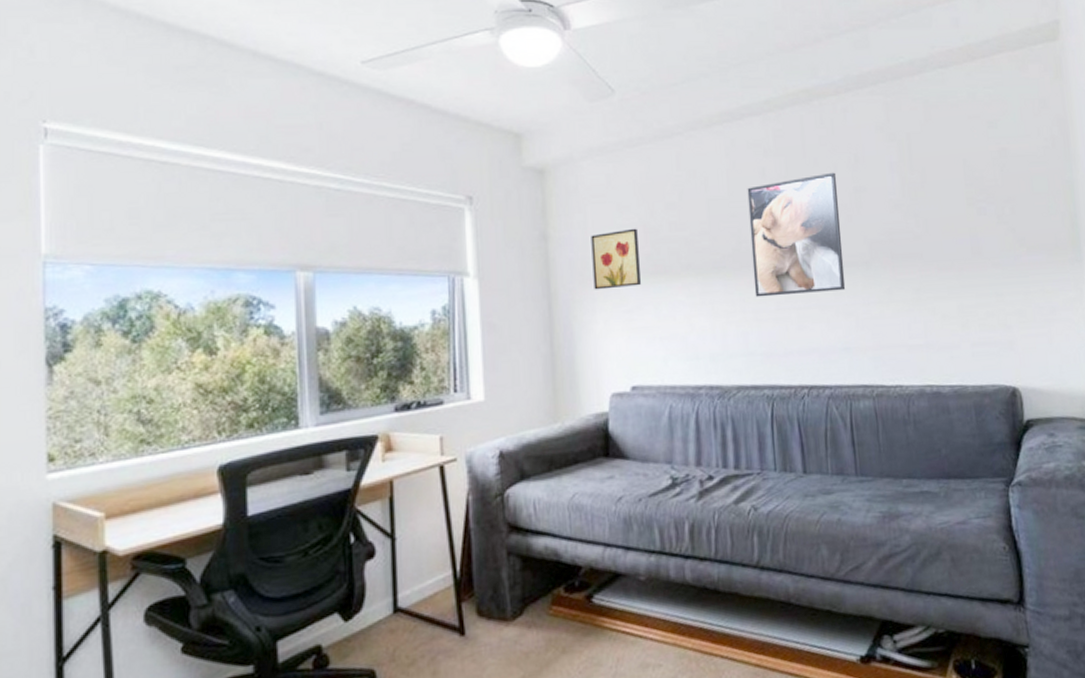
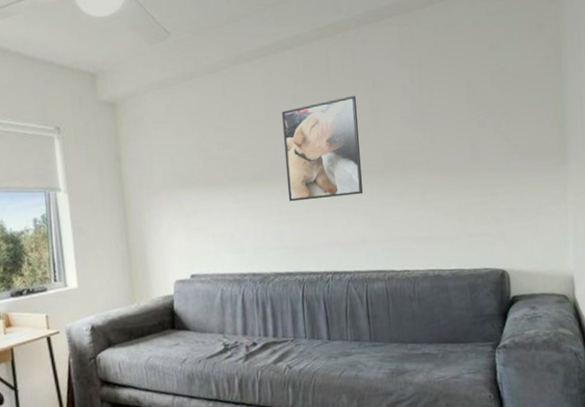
wall art: present [591,228,641,290] -> none [155,148,196,200]

